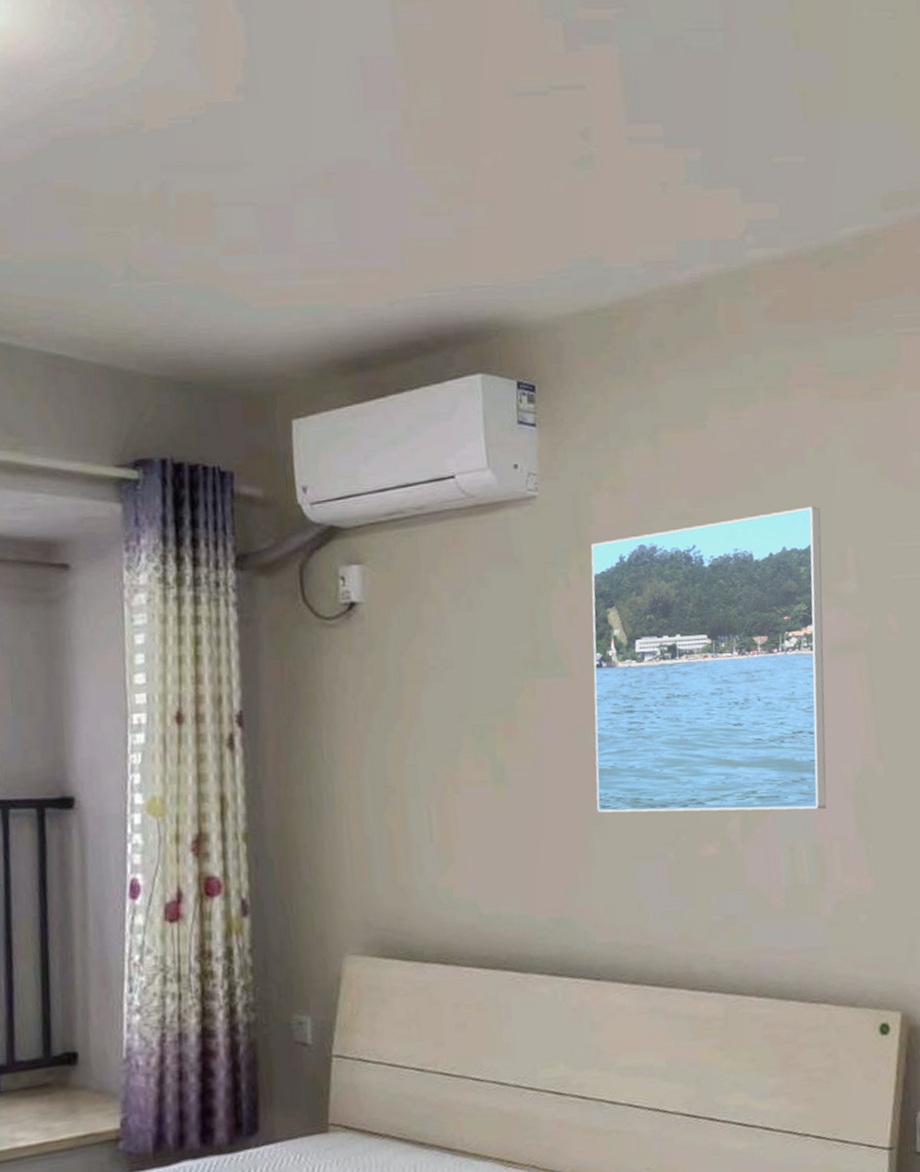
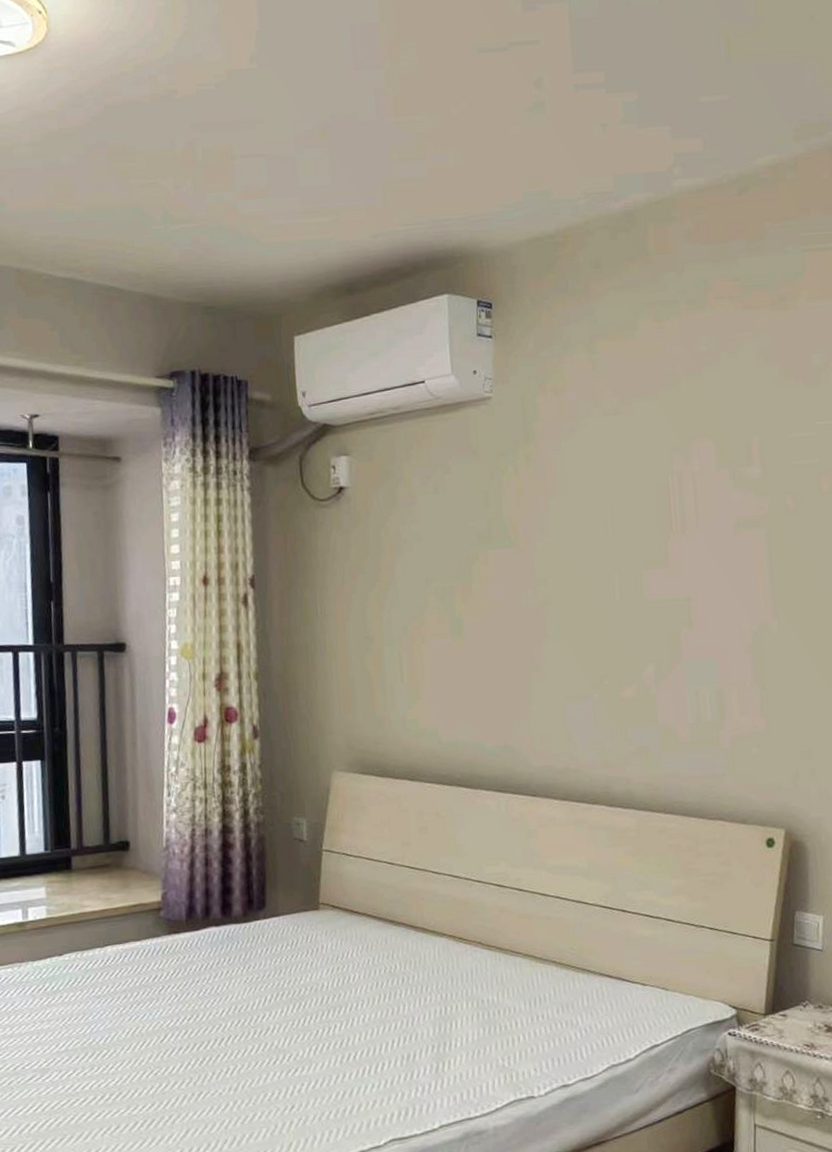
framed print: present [591,506,827,813] -> none [535,402,731,661]

